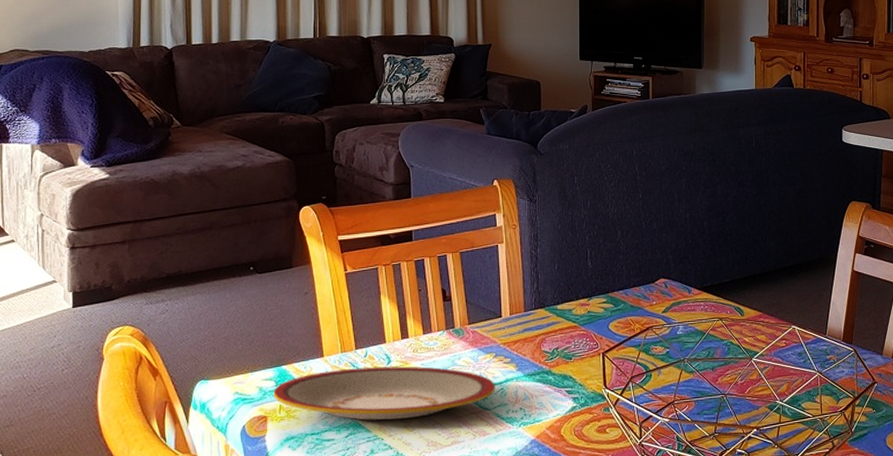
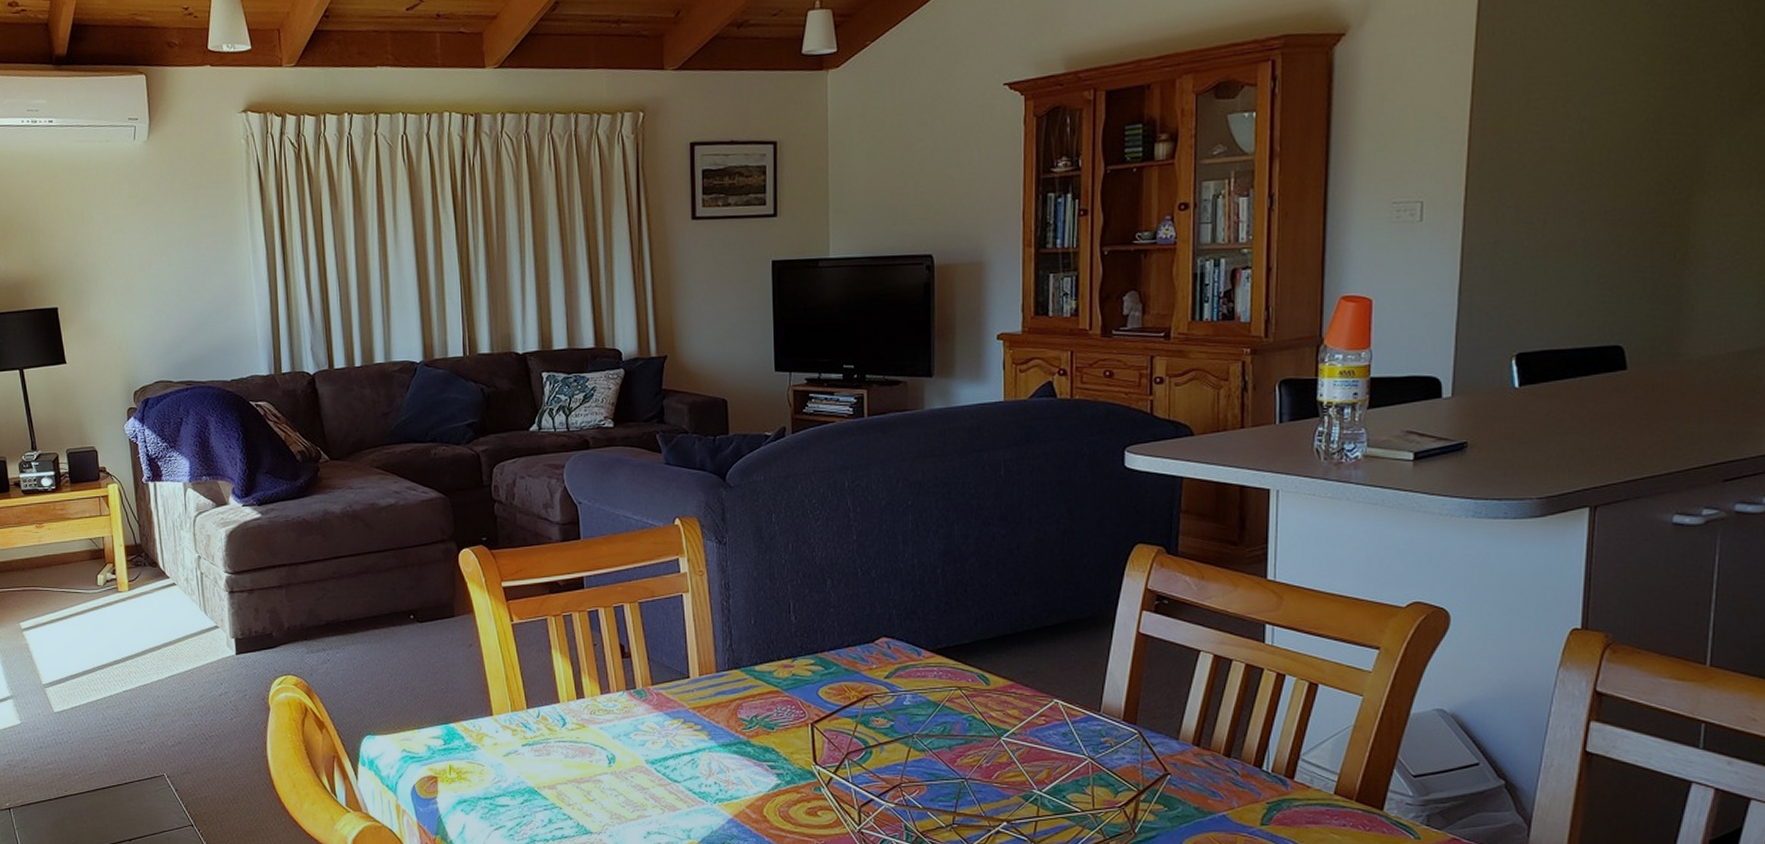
plate: present [273,366,495,420] -> none [442,729,685,787]

